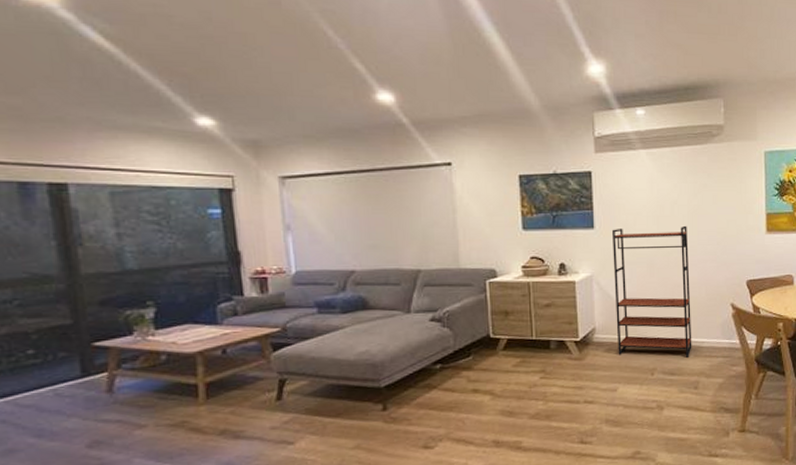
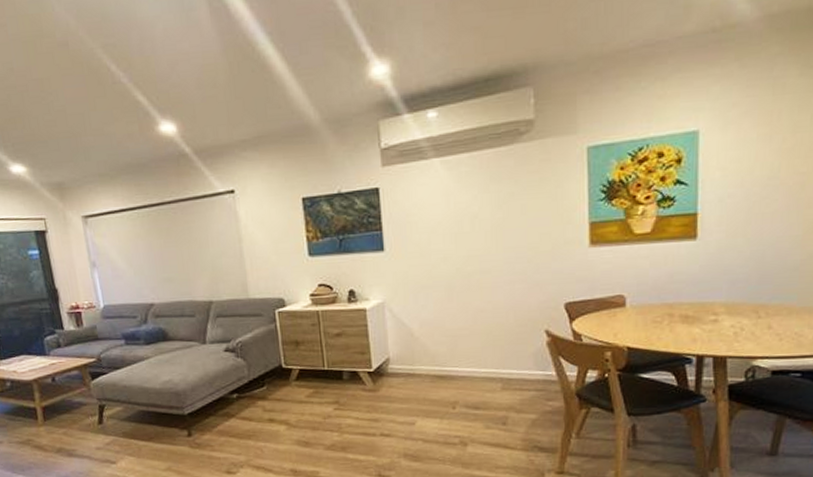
bookshelf: present [612,225,692,357] -> none [404,242,499,390]

